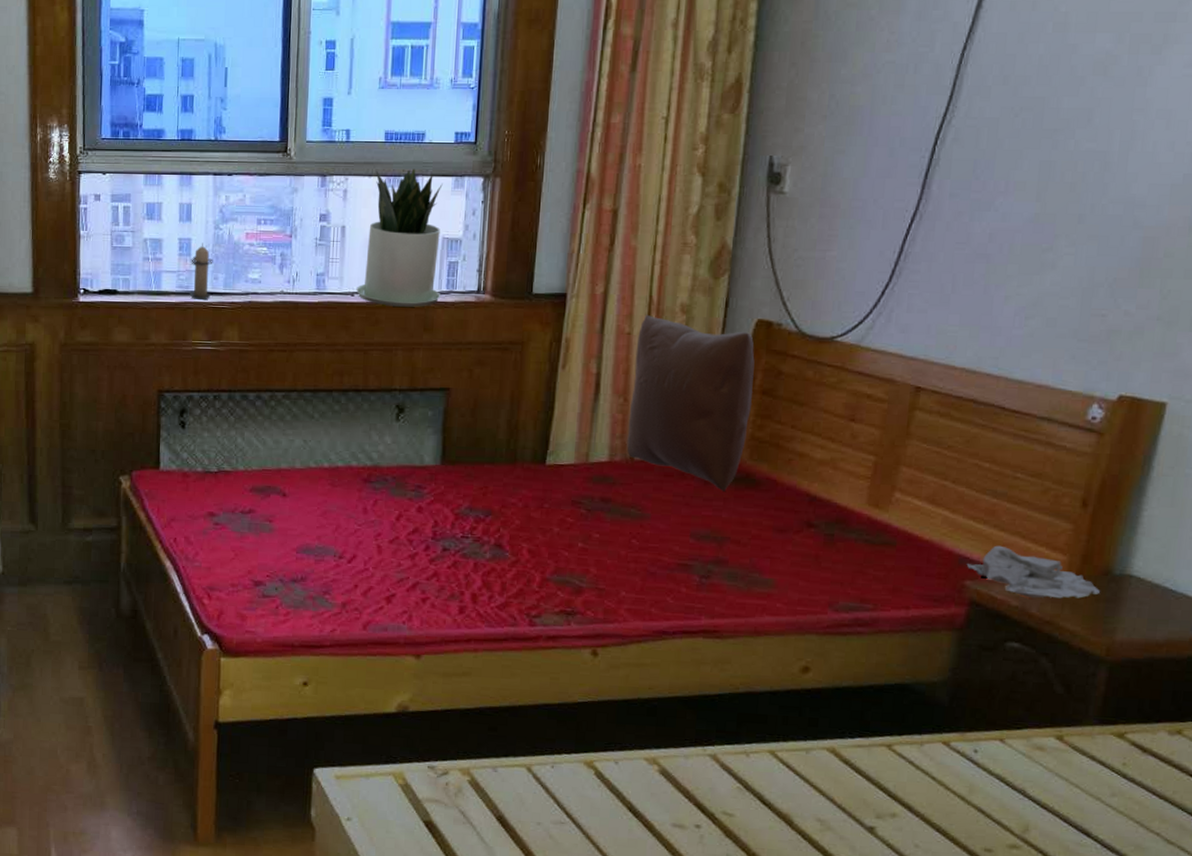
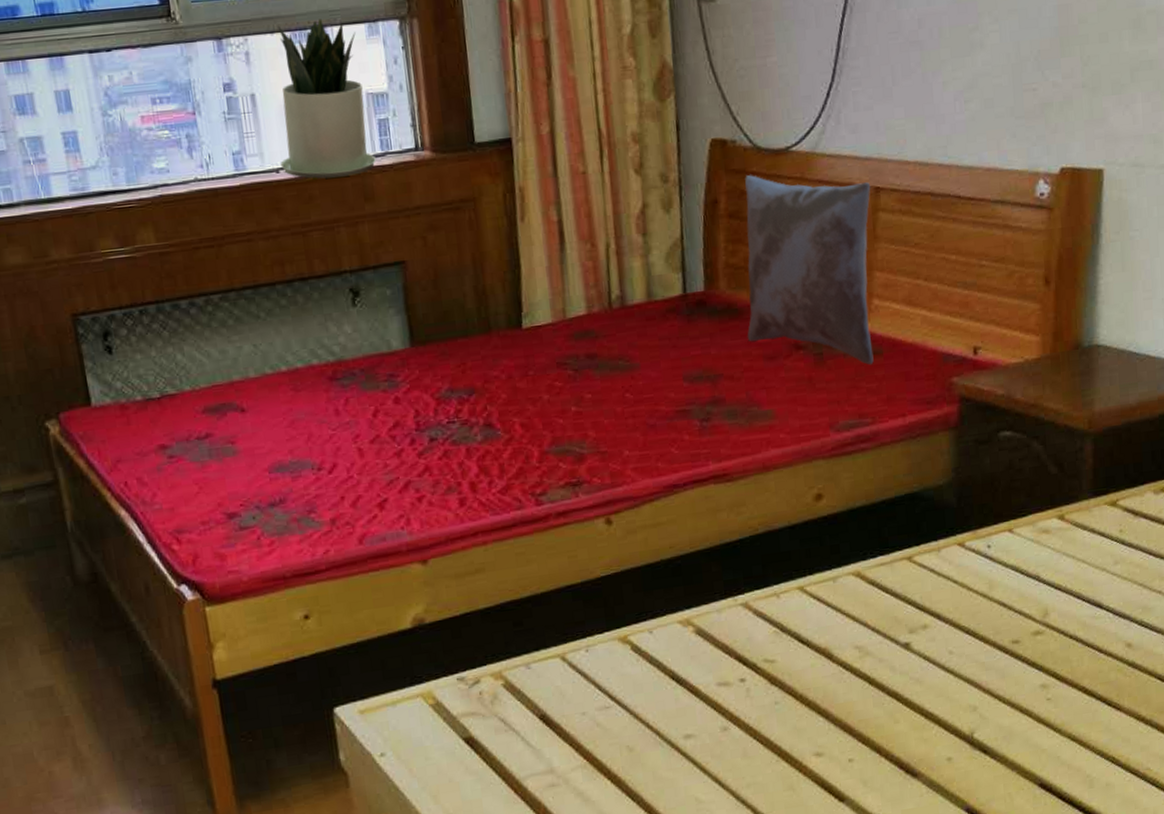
candle: present [189,242,213,299] -> none [81,134,113,202]
pillow: present [627,314,755,491] -> none [593,149,721,327]
pillow: none [760,358,912,555] -> present [744,175,874,365]
tissue: present [966,545,1100,599] -> none [950,336,1074,384]

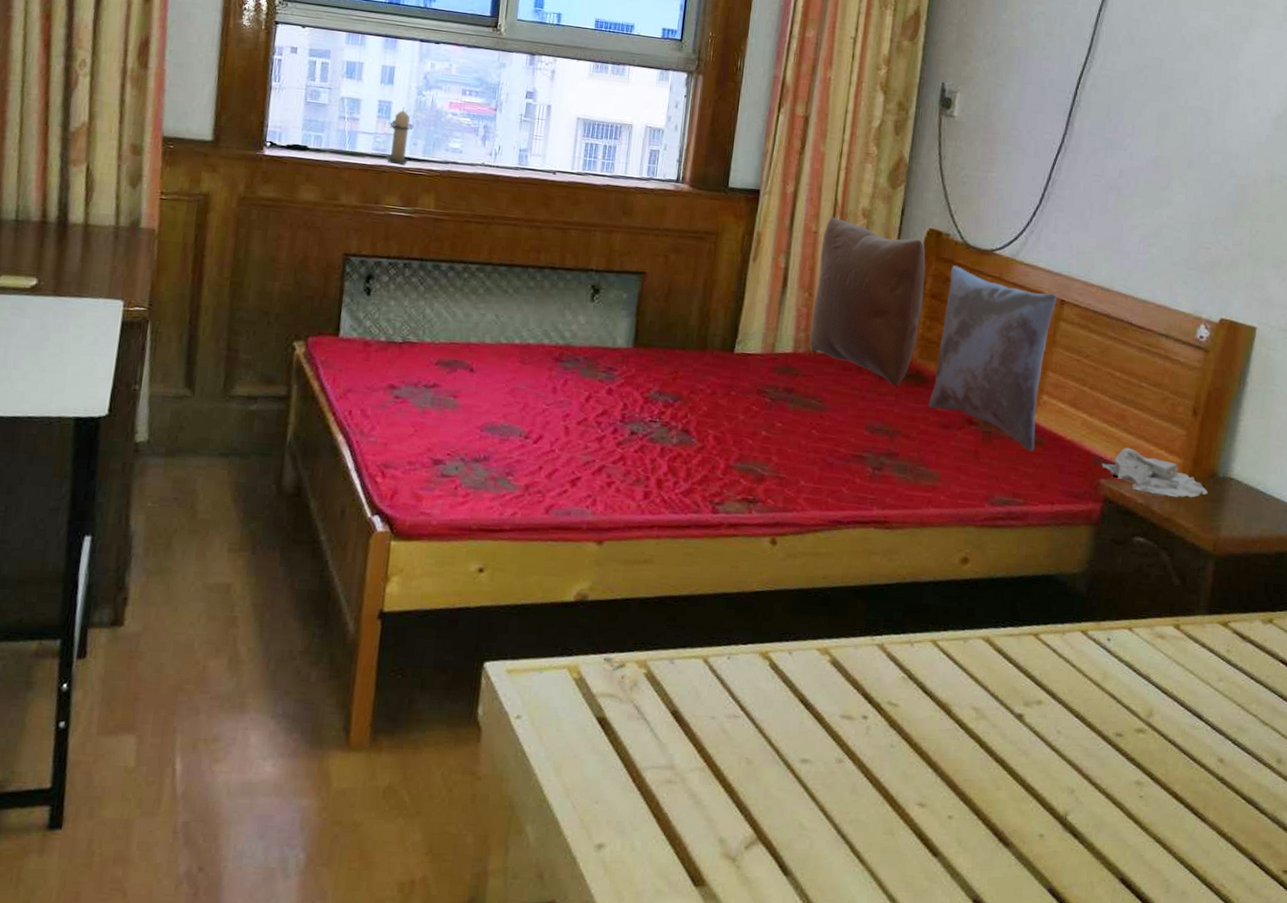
candle: none [81,134,113,202] -> present [385,107,414,165]
planter: present [277,18,377,179] -> none [558,56,649,191]
pillow: none [593,149,721,327] -> present [810,215,926,387]
tissue: none [950,336,1074,384] -> present [1101,447,1208,498]

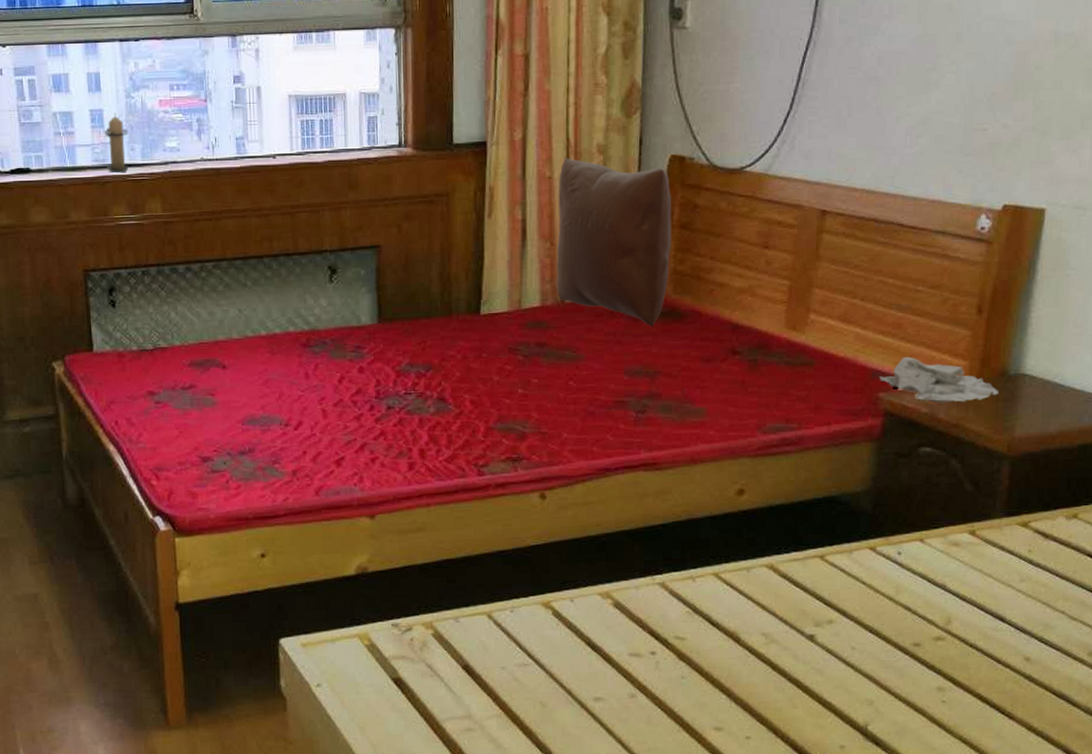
pillow: present [928,265,1058,452] -> none [687,191,818,375]

